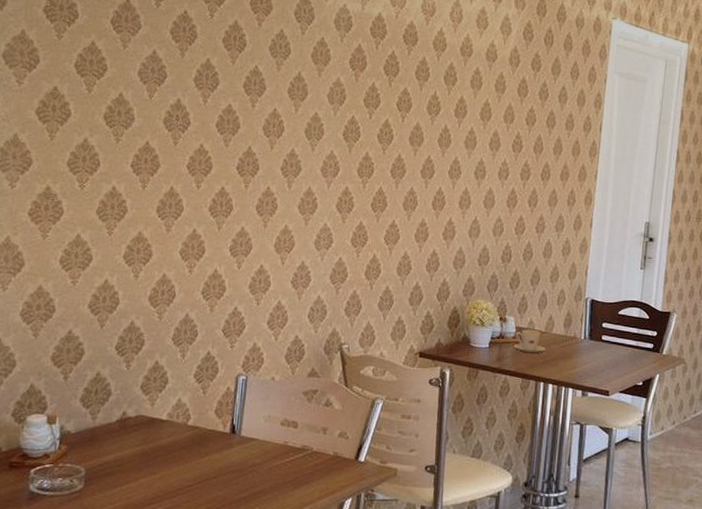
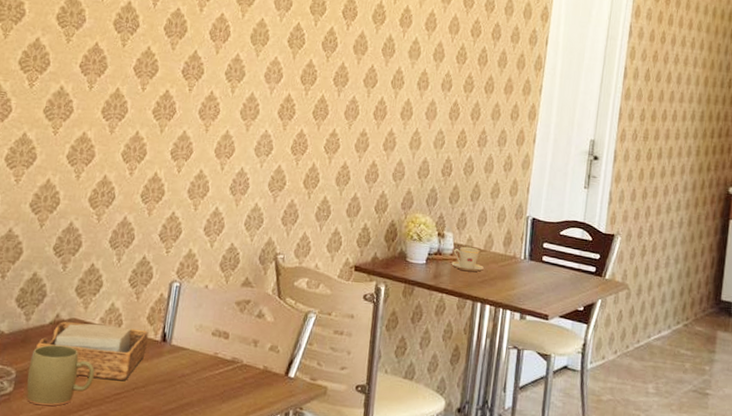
mug: none [96,441,165,501] -> present [26,344,95,407]
napkin holder: none [104,419,217,473] -> present [36,321,149,381]

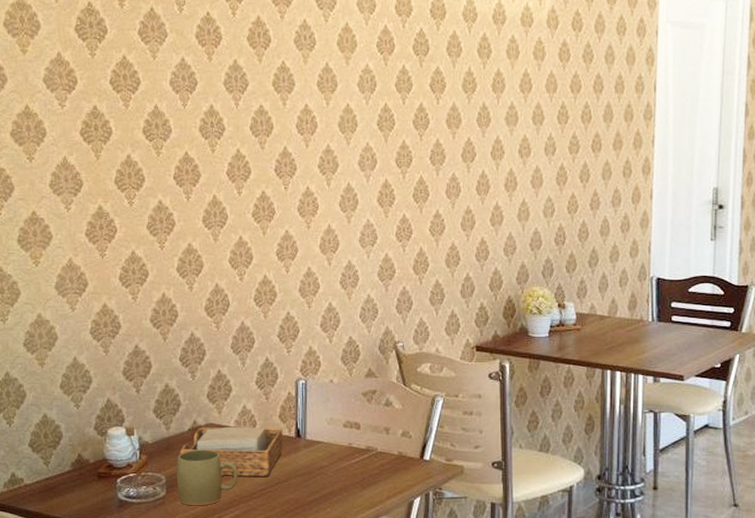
teacup: present [451,246,484,273] -> none [575,315,610,340]

